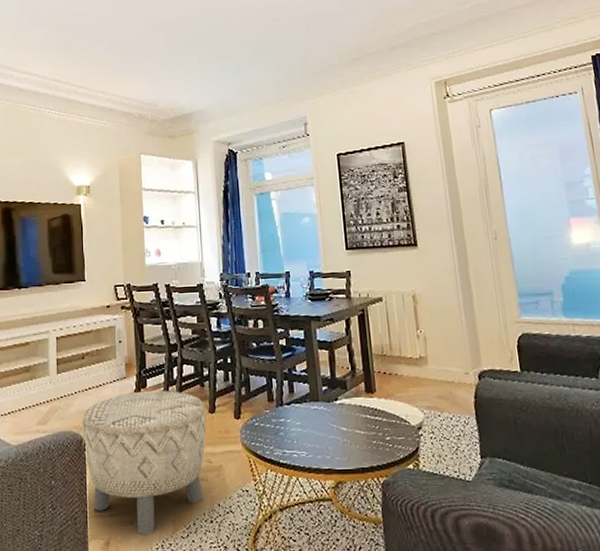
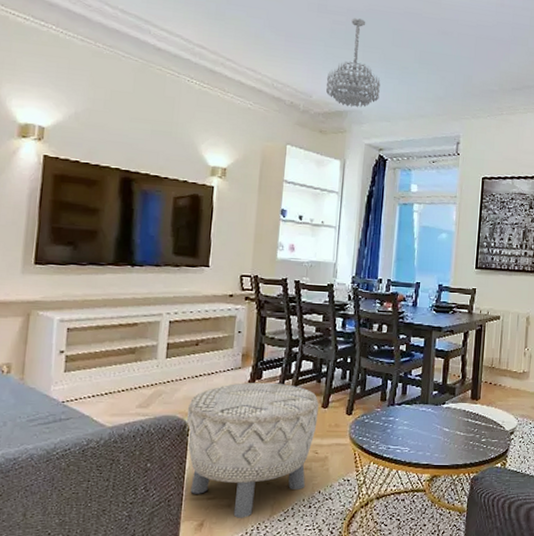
chandelier: none [168,25,221,109] -> present [326,18,381,108]

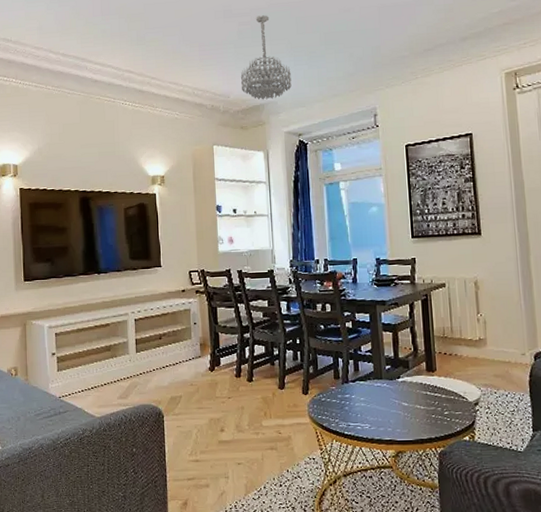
ottoman: present [186,382,319,518] -> none [159,368,277,497]

